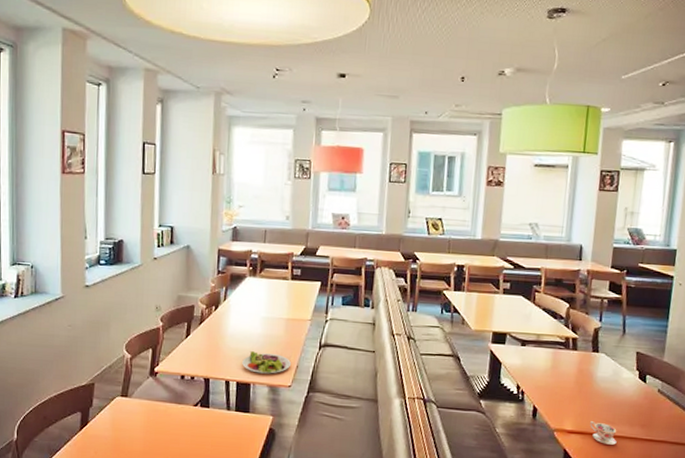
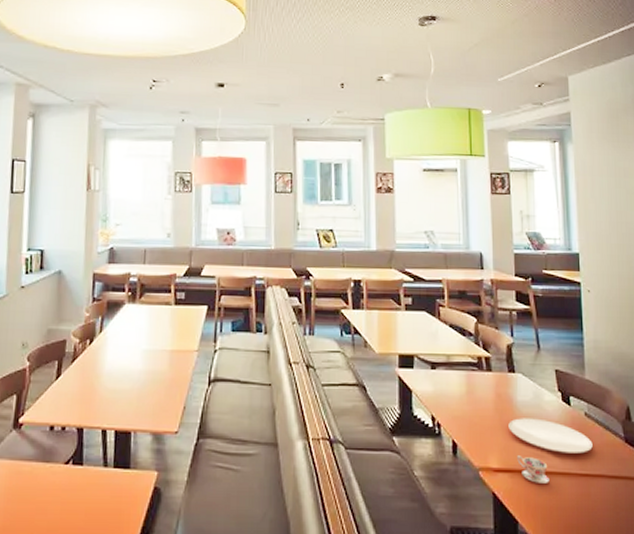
salad plate: present [242,351,292,374] -> none [121,392,178,419]
plate: none [586,390,661,423] -> present [508,418,593,454]

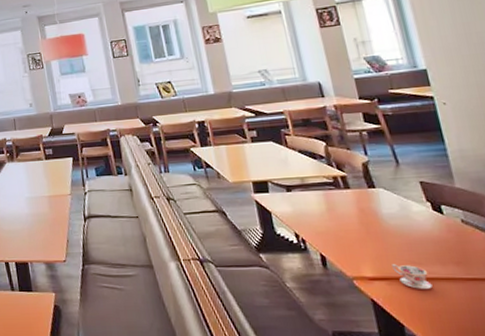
plate: present [508,418,593,454] -> none [377,228,477,260]

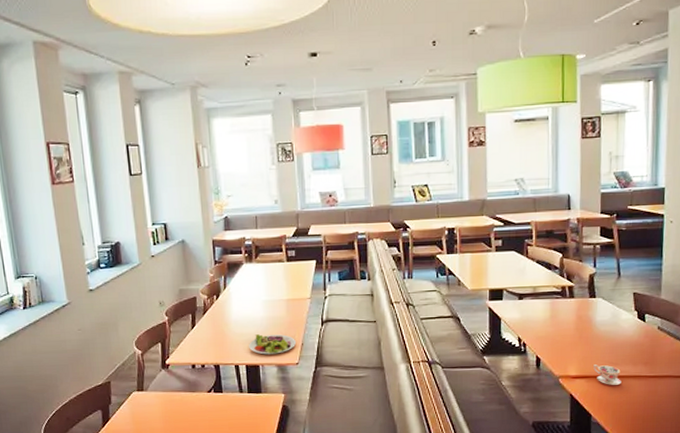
salad plate: none [16,231,62,252] -> present [249,334,297,355]

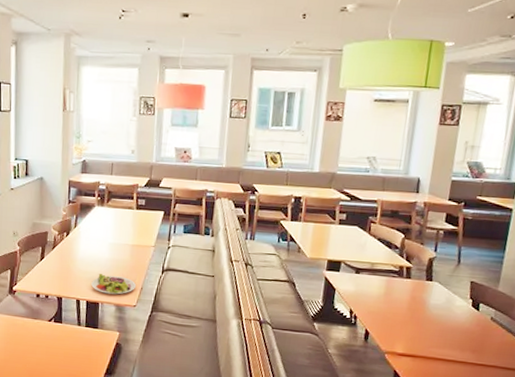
teacup: present [593,364,621,385] -> none [421,345,448,368]

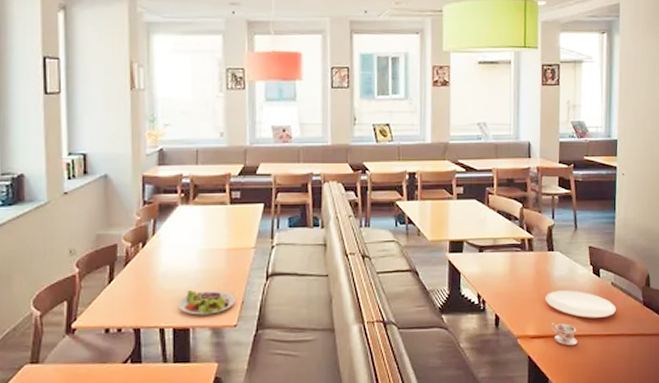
plate: none [417,317,493,349] -> present [545,290,616,318]
teacup: none [421,345,448,368] -> present [551,323,578,345]

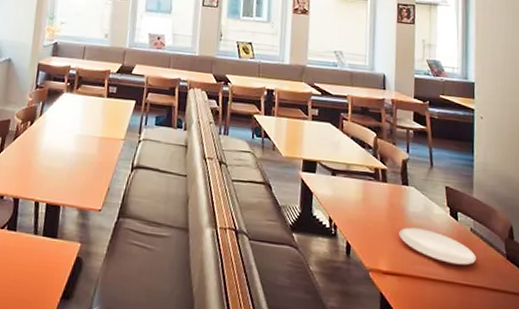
salad plate: present [178,290,236,315] -> none [53,170,103,196]
teacup: present [551,323,578,345] -> none [405,261,434,290]

